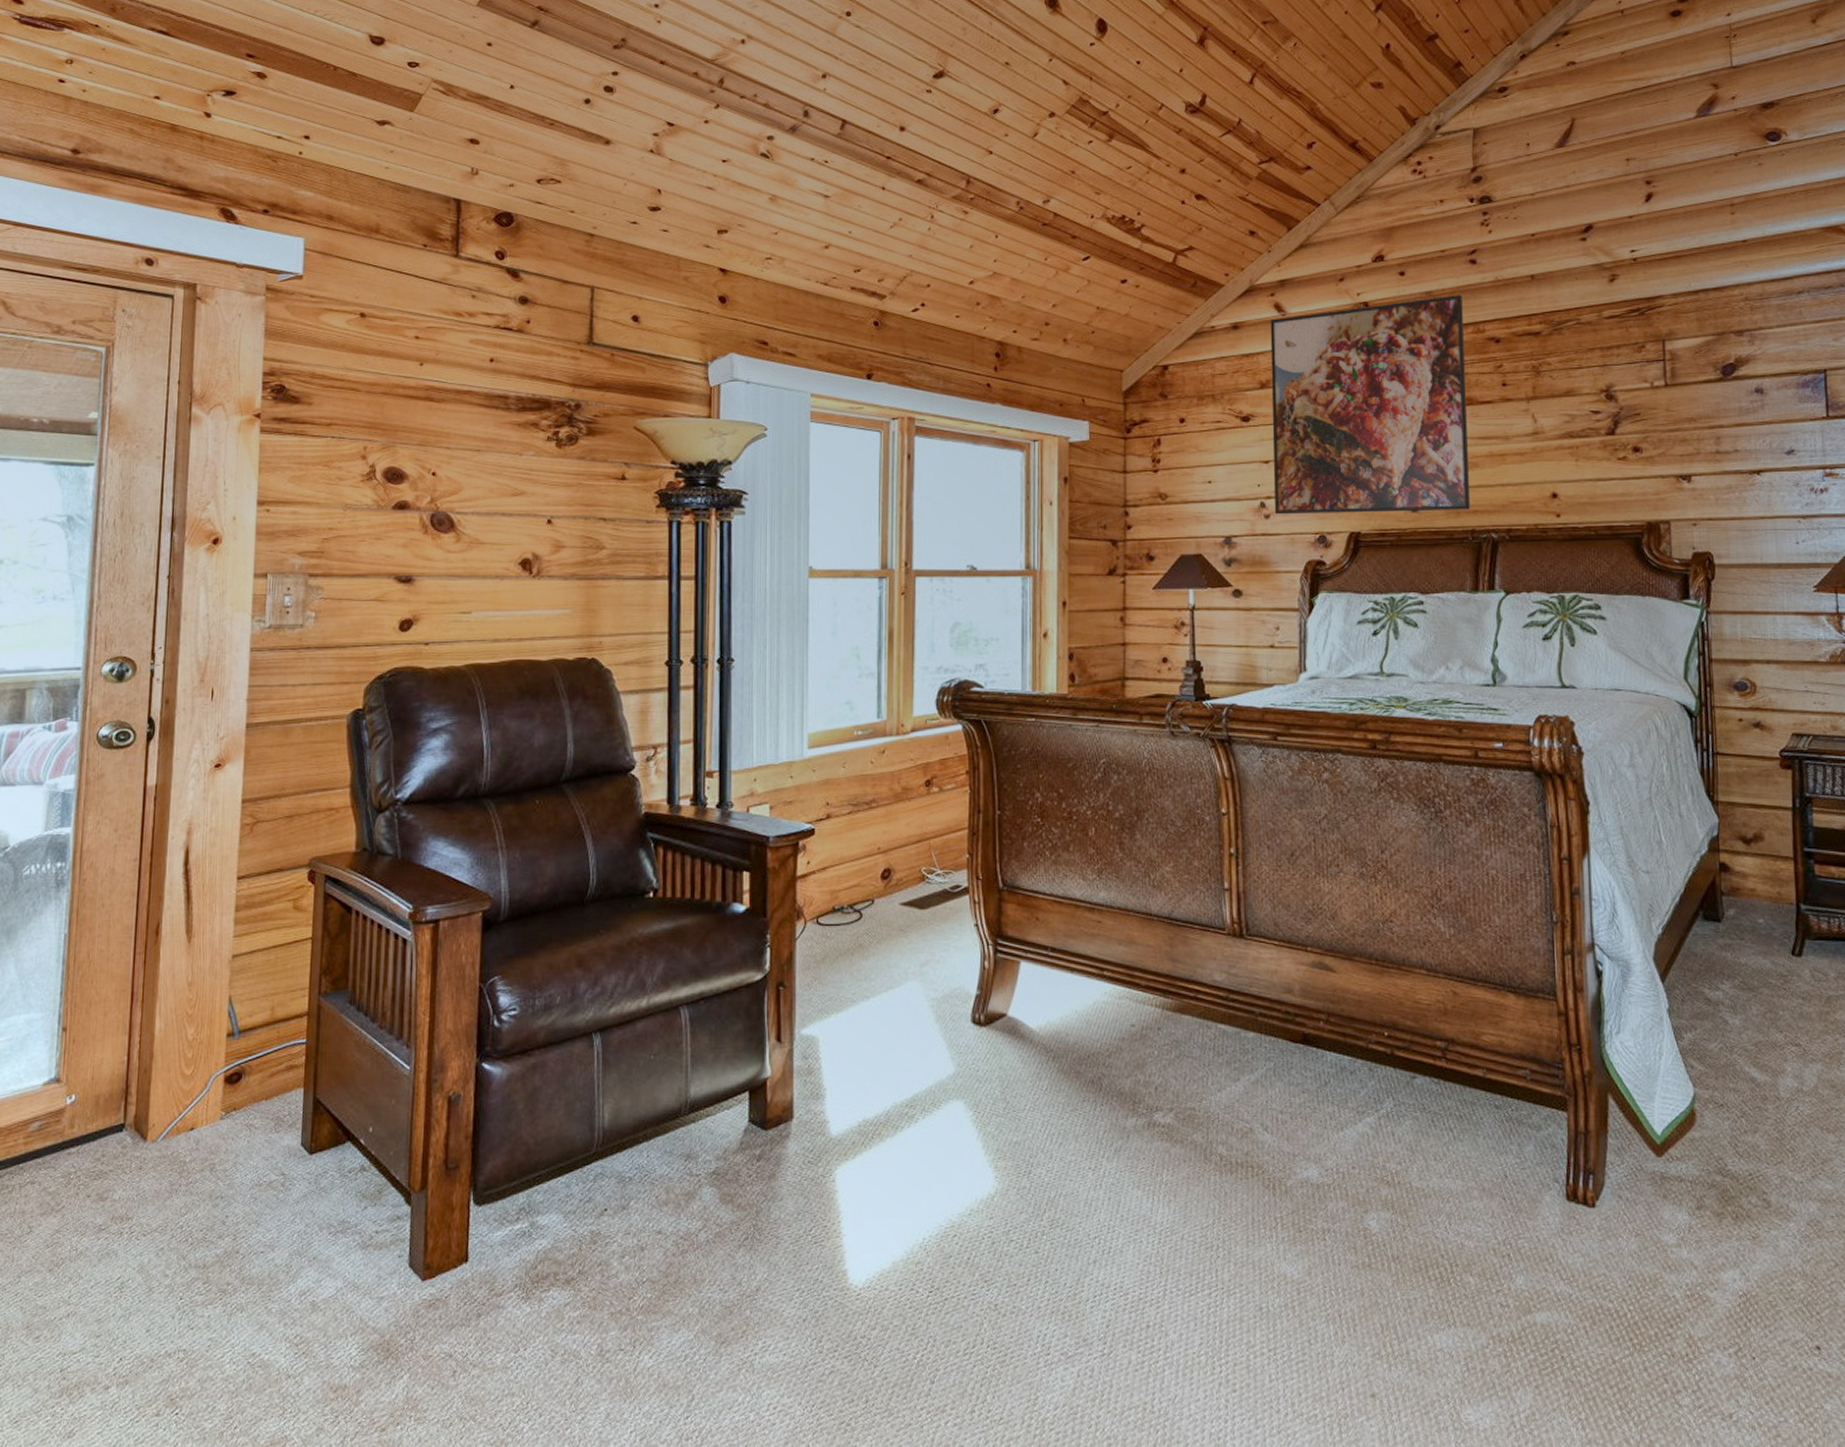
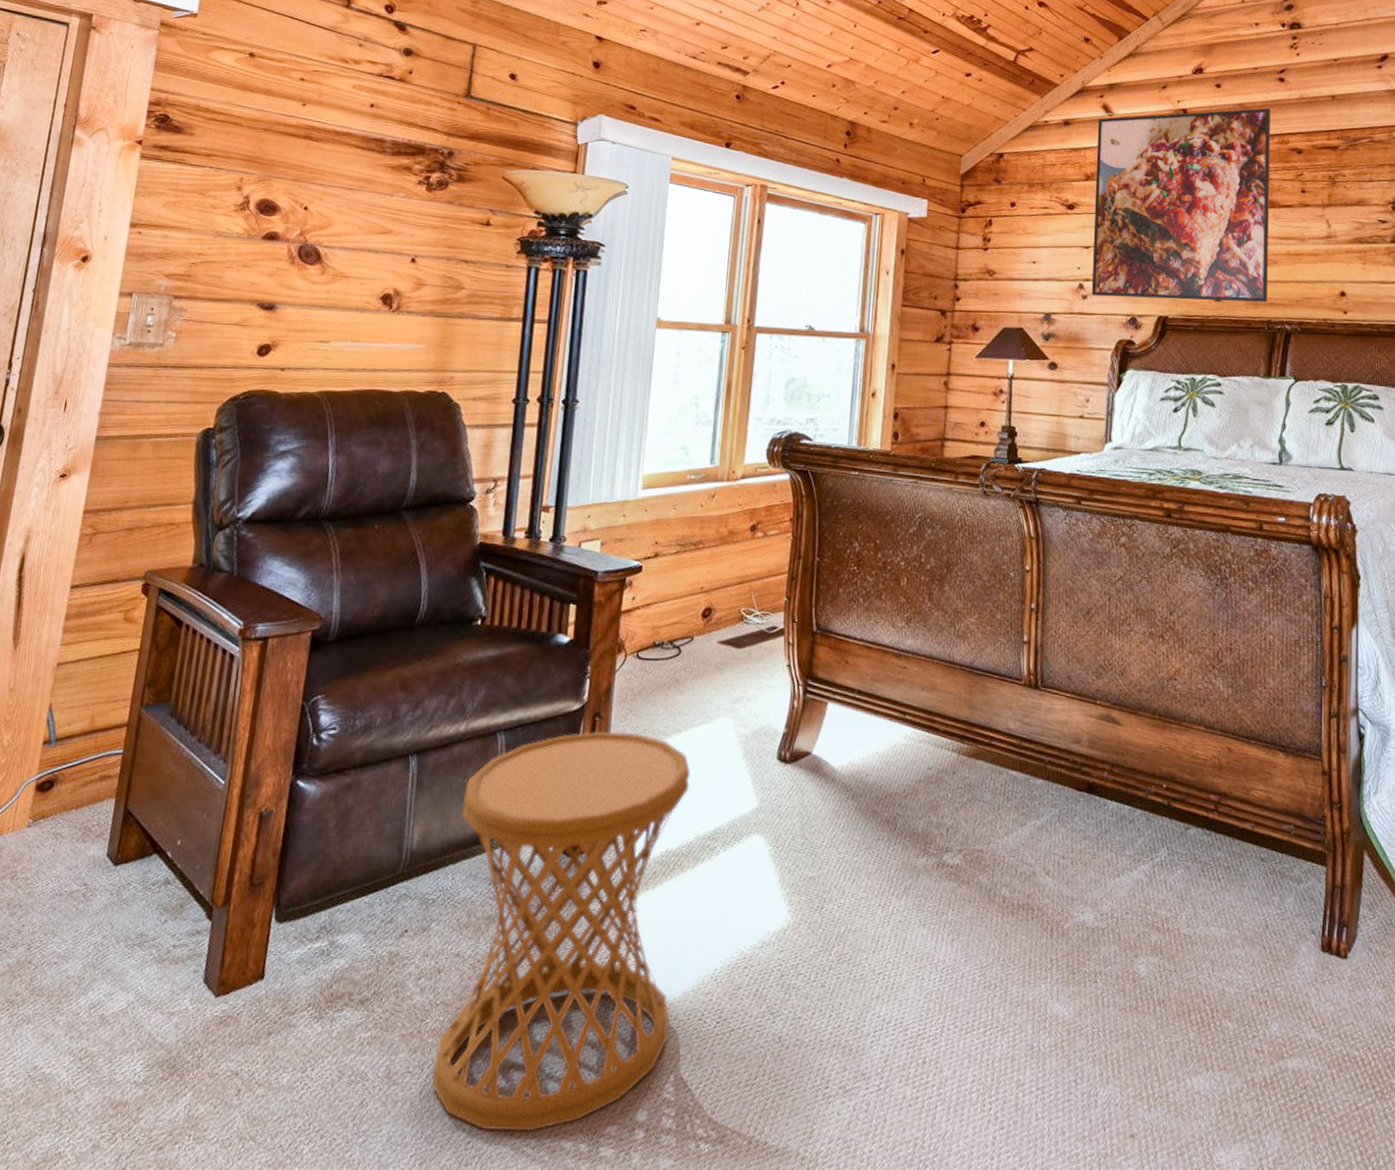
side table: none [645,1000,882,1406] -> present [432,732,691,1132]

